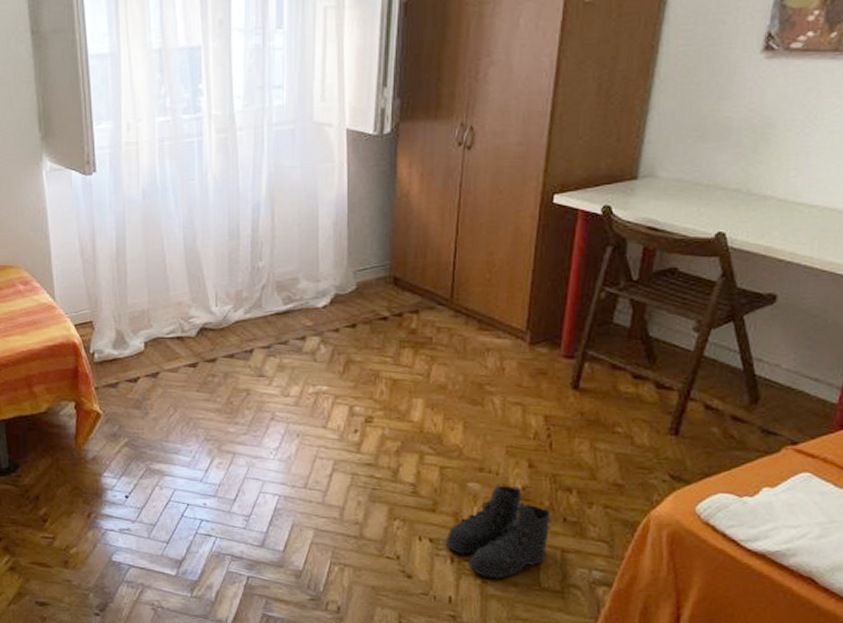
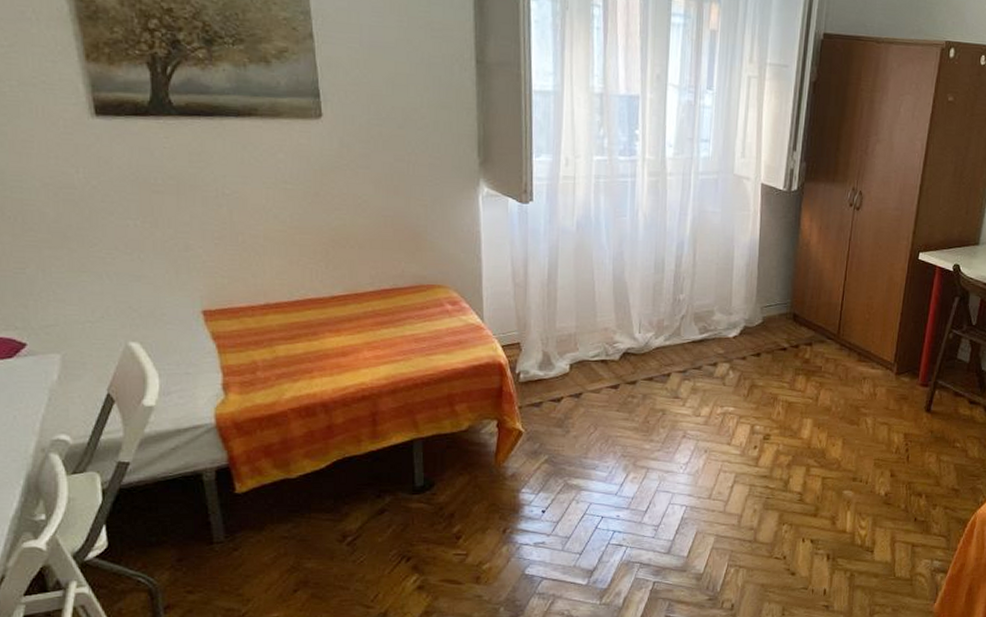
boots: present [445,485,553,579] -> none [823,492,907,572]

